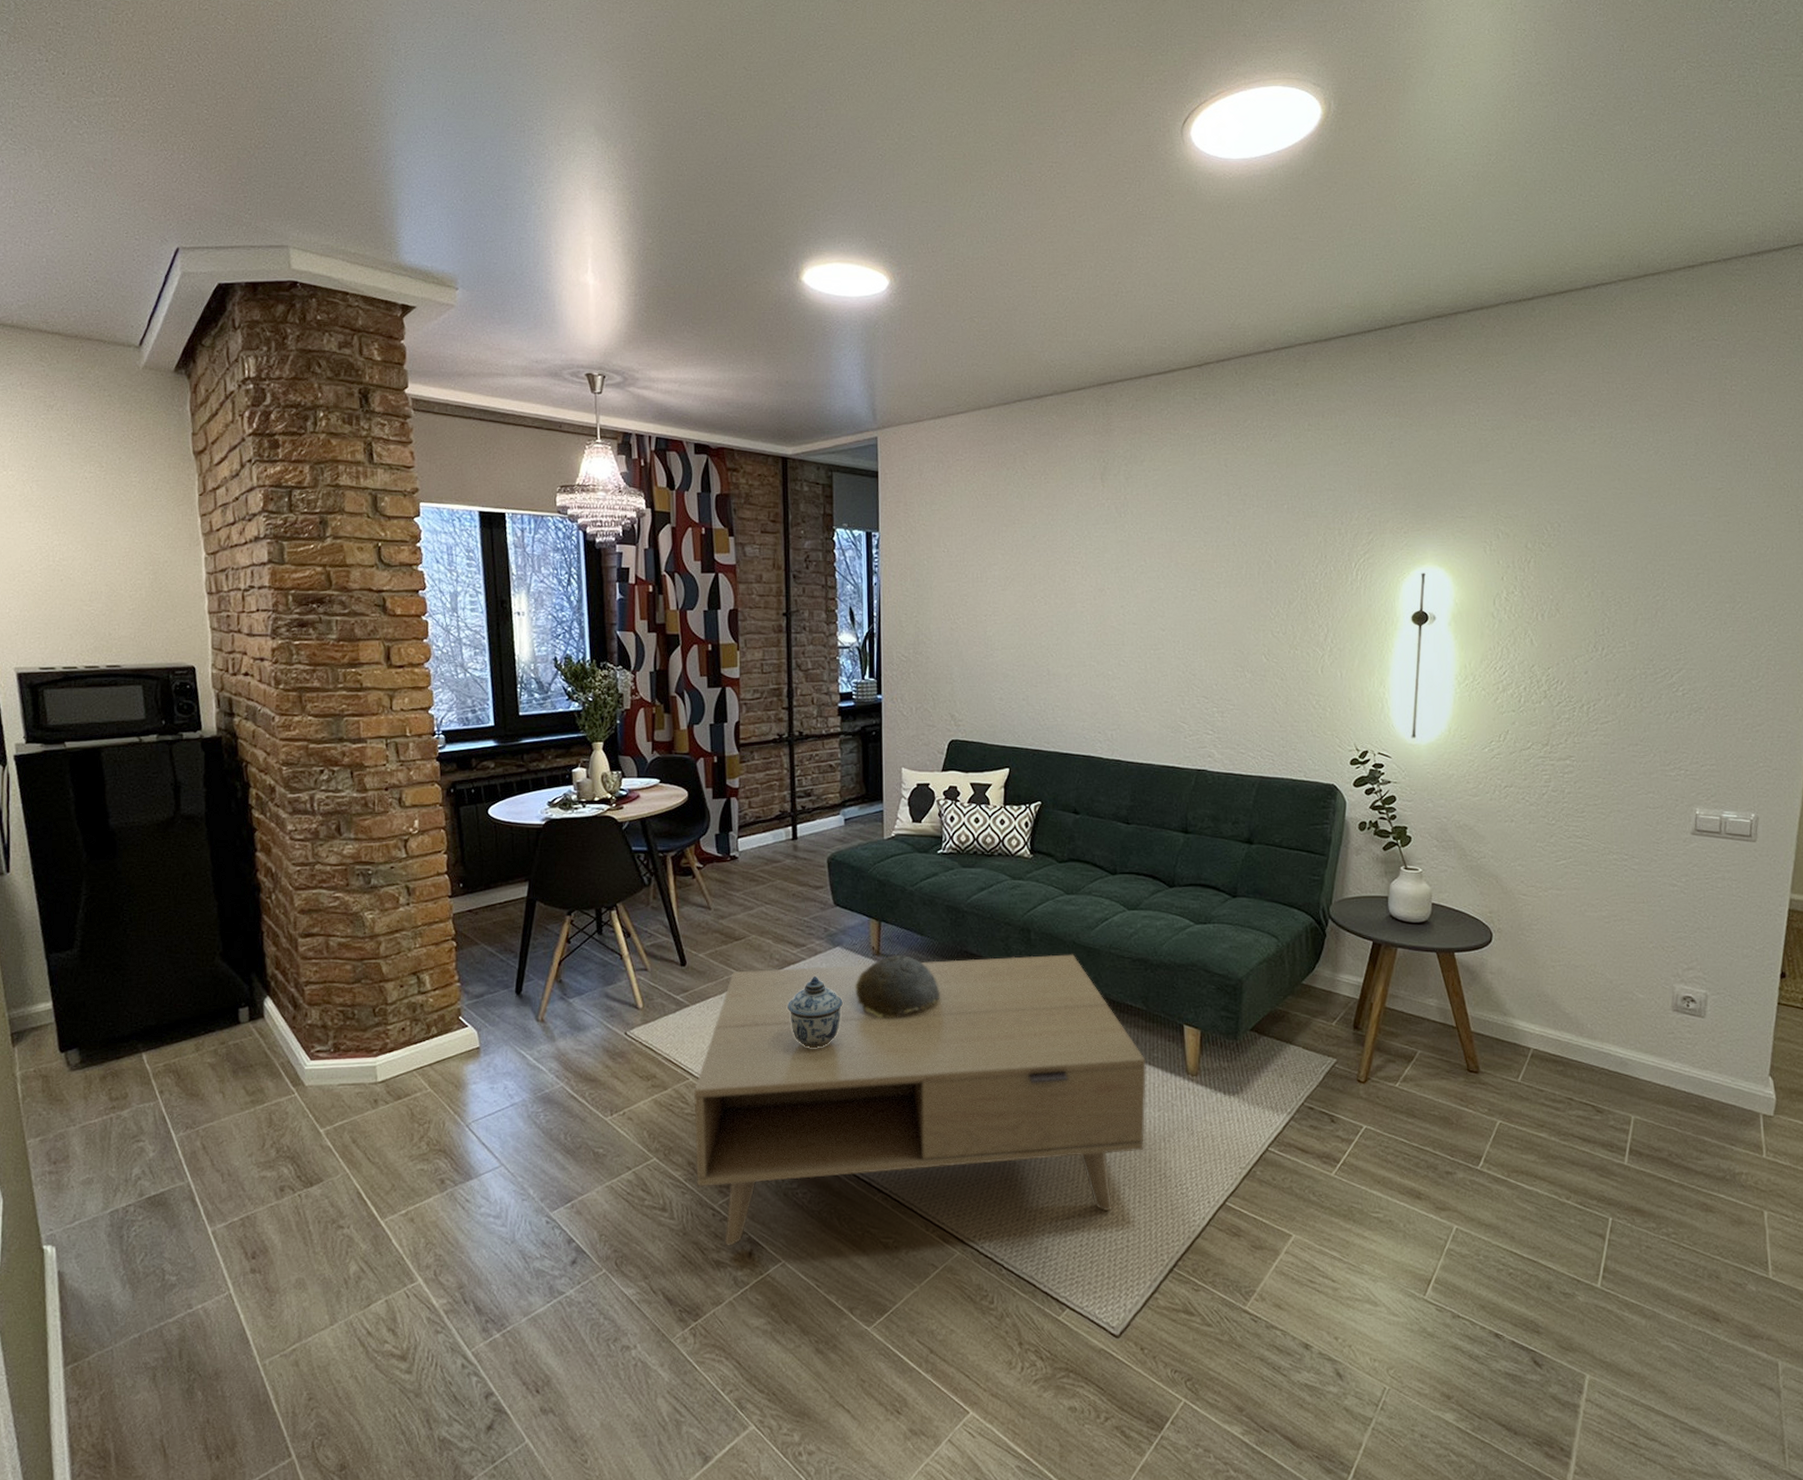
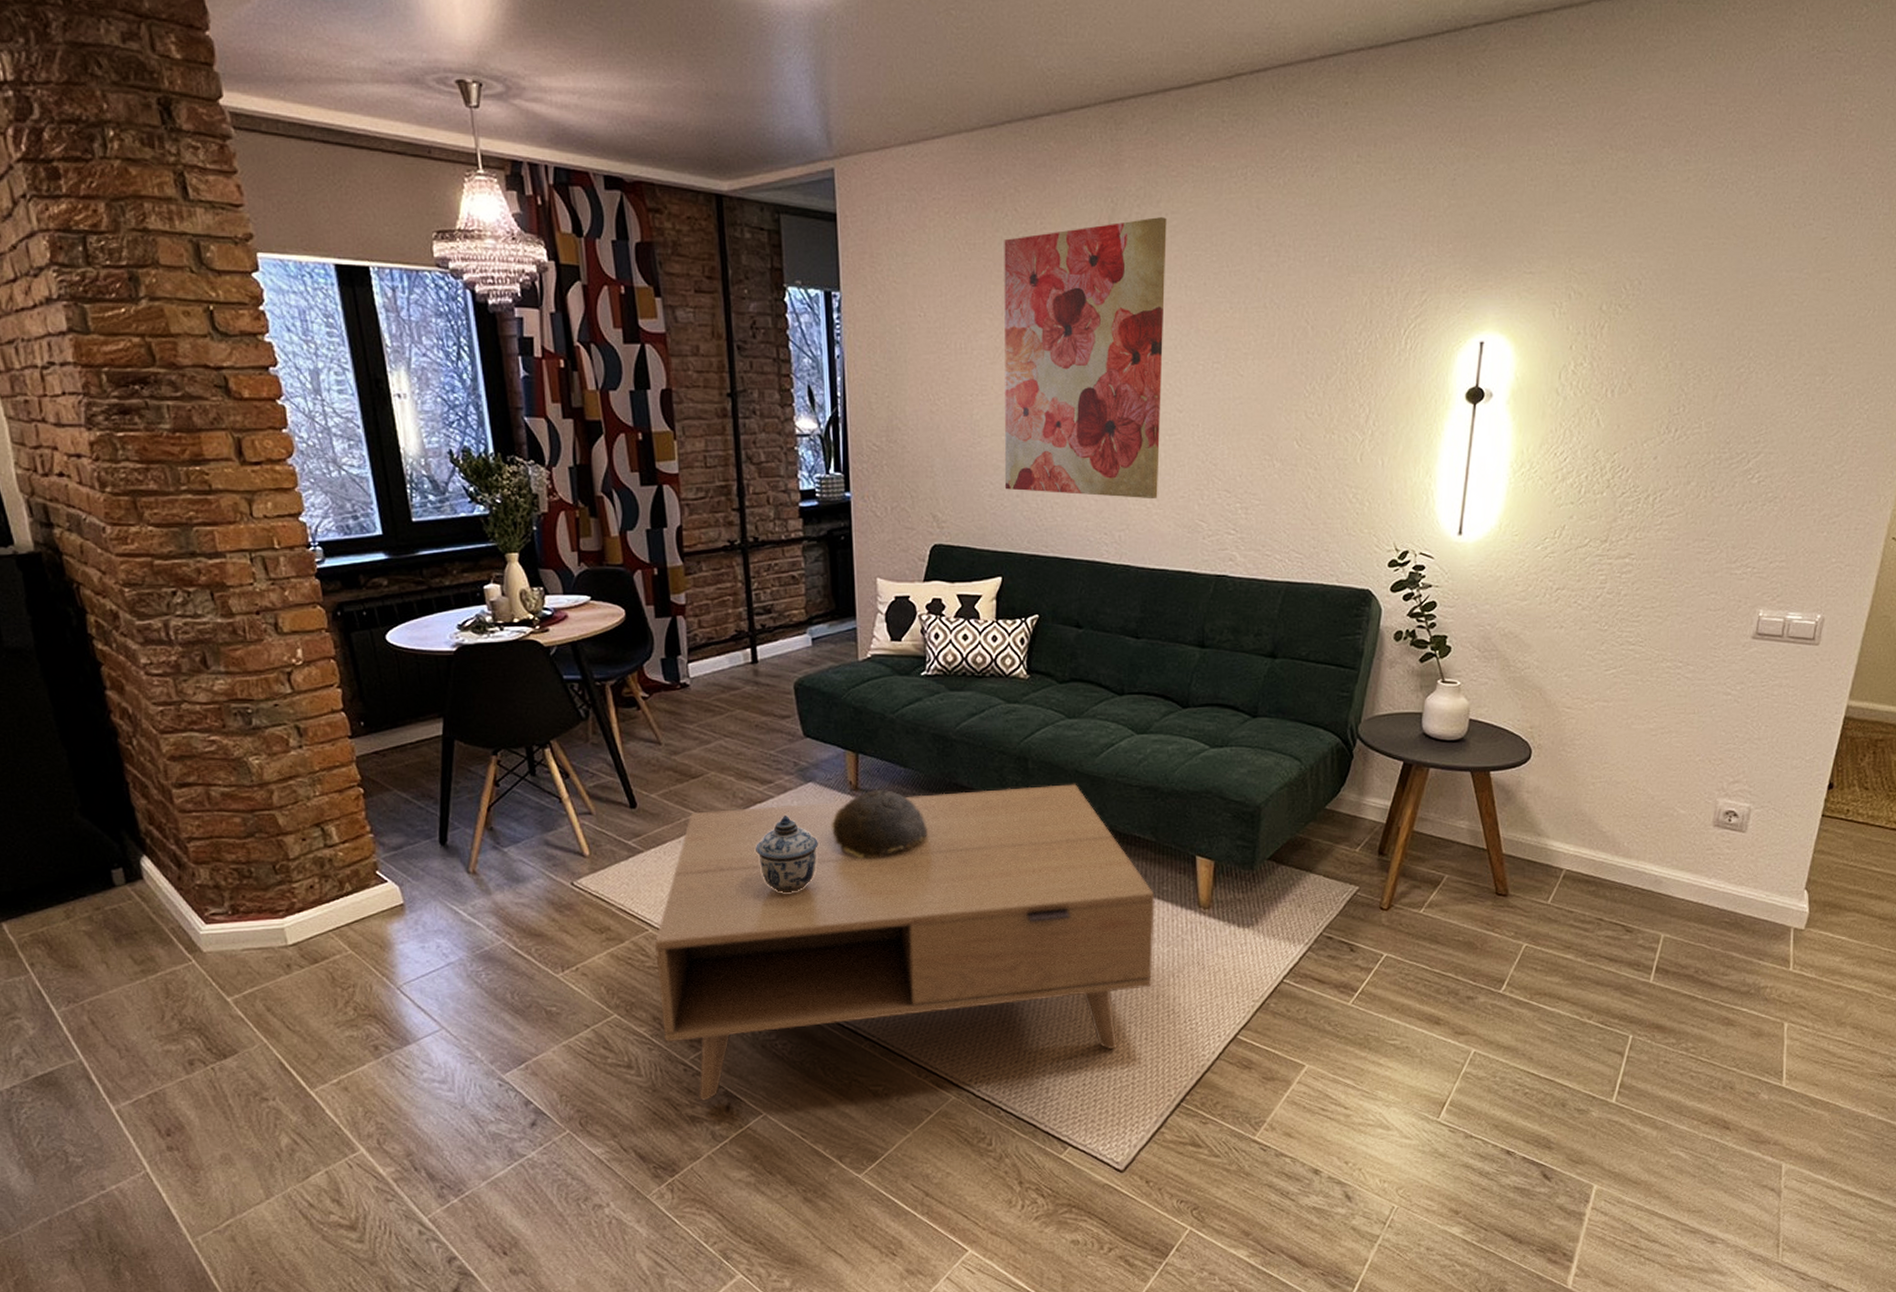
wall art: none [1012,473,1150,704] -> present [1004,217,1167,500]

